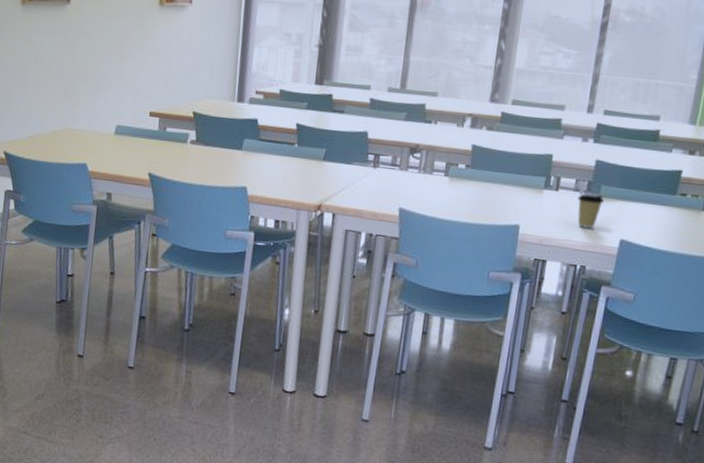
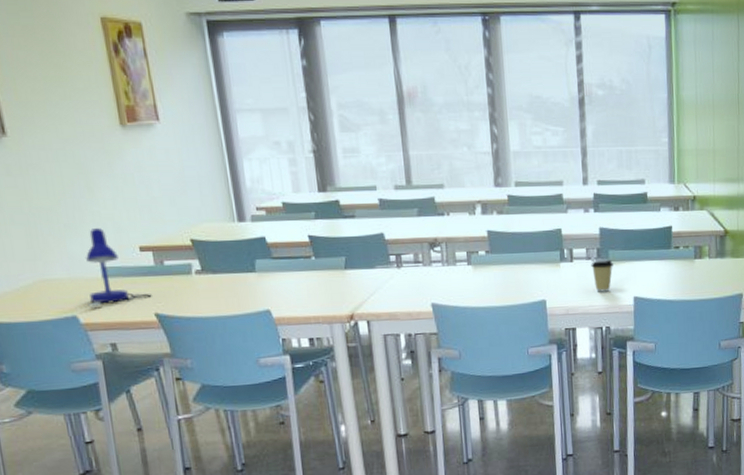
desk lamp: none [95,91,150,159] -> present [85,228,152,308]

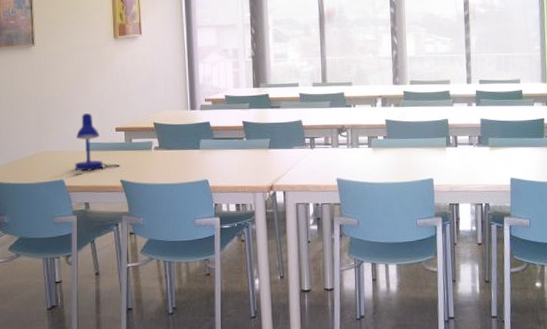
coffee cup: present [591,259,613,292] -> none [473,145,492,173]

